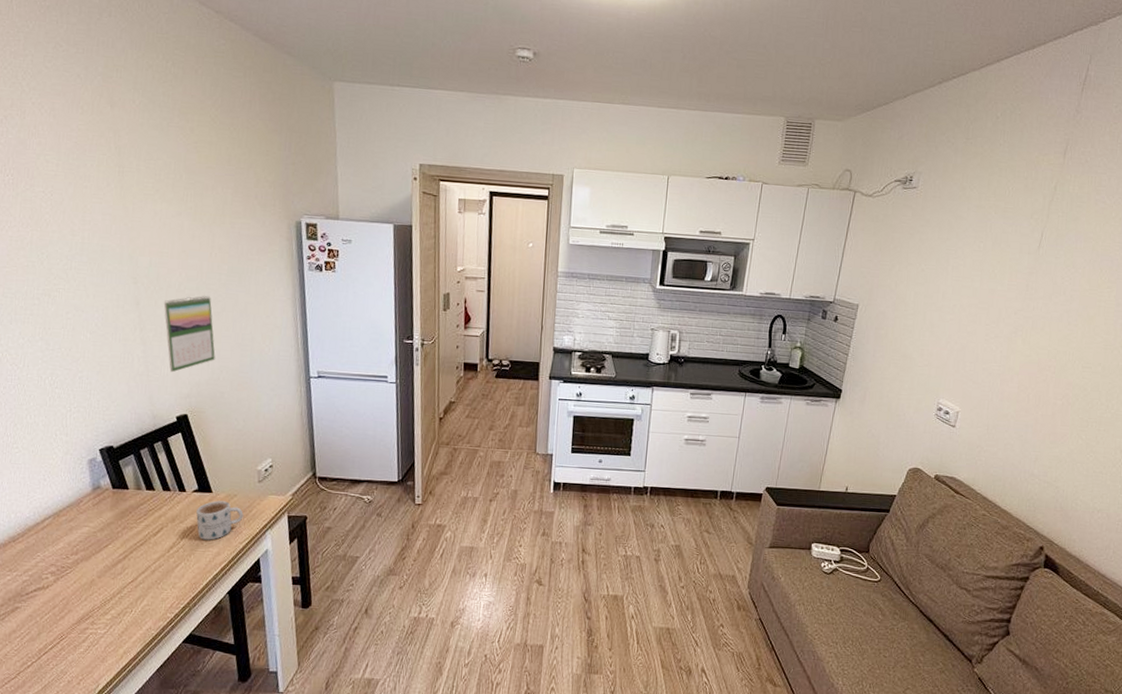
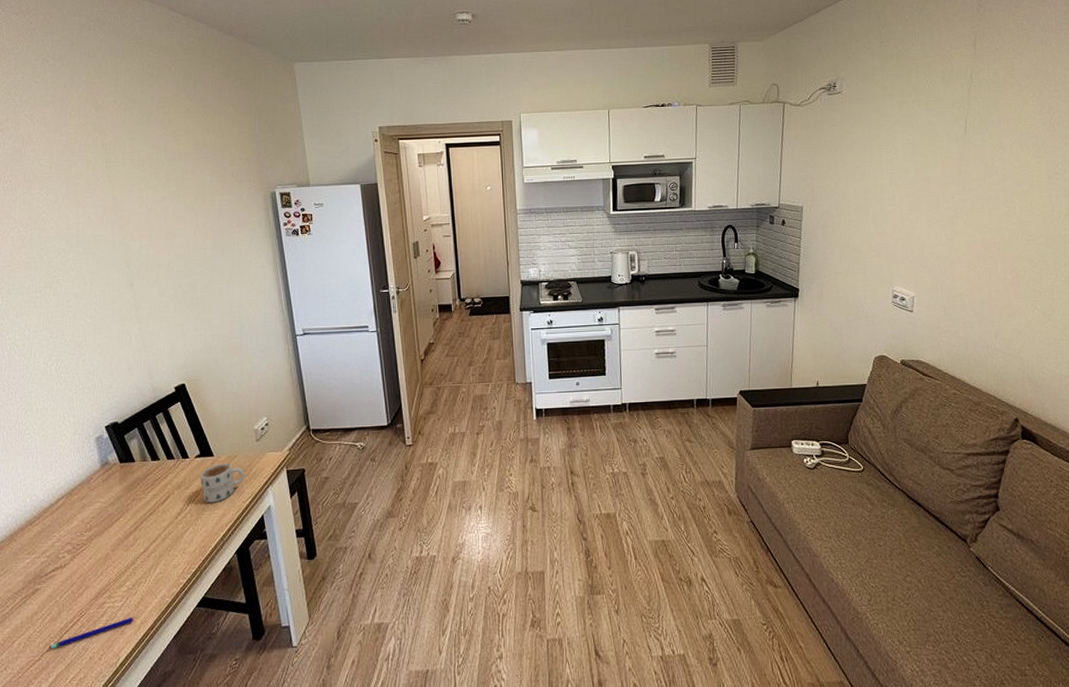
pen: none [26,645,116,669] -> present [49,617,133,649]
calendar: present [163,295,215,373] -> none [155,270,206,346]

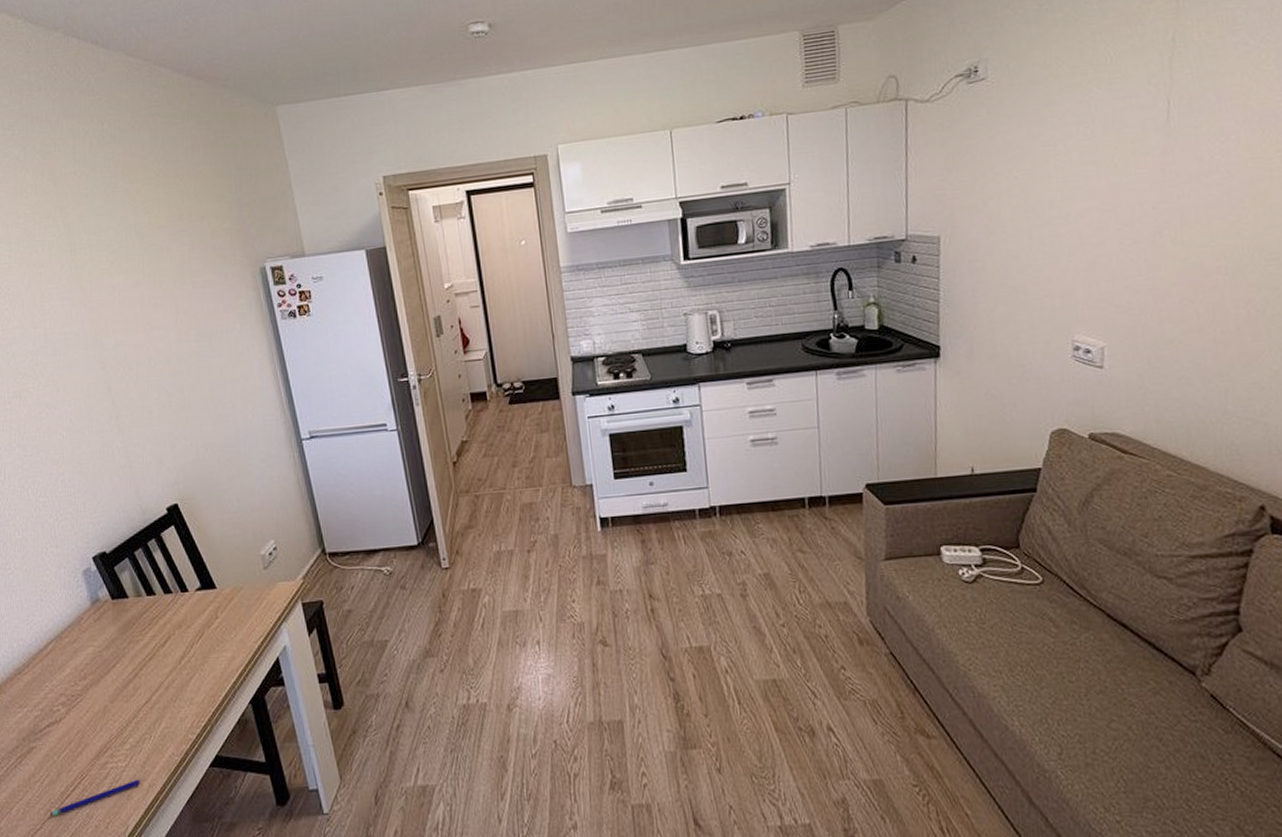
mug: present [200,463,245,503] -> none [203,596,254,644]

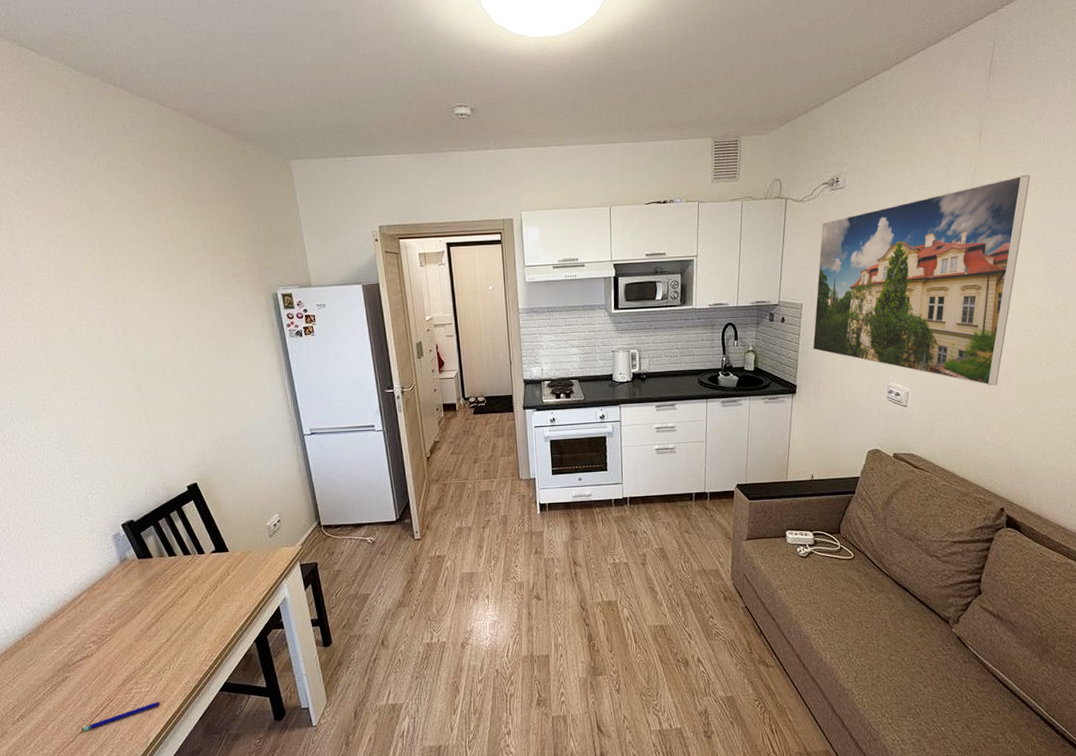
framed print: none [958,39,1259,333] -> present [813,175,1031,386]

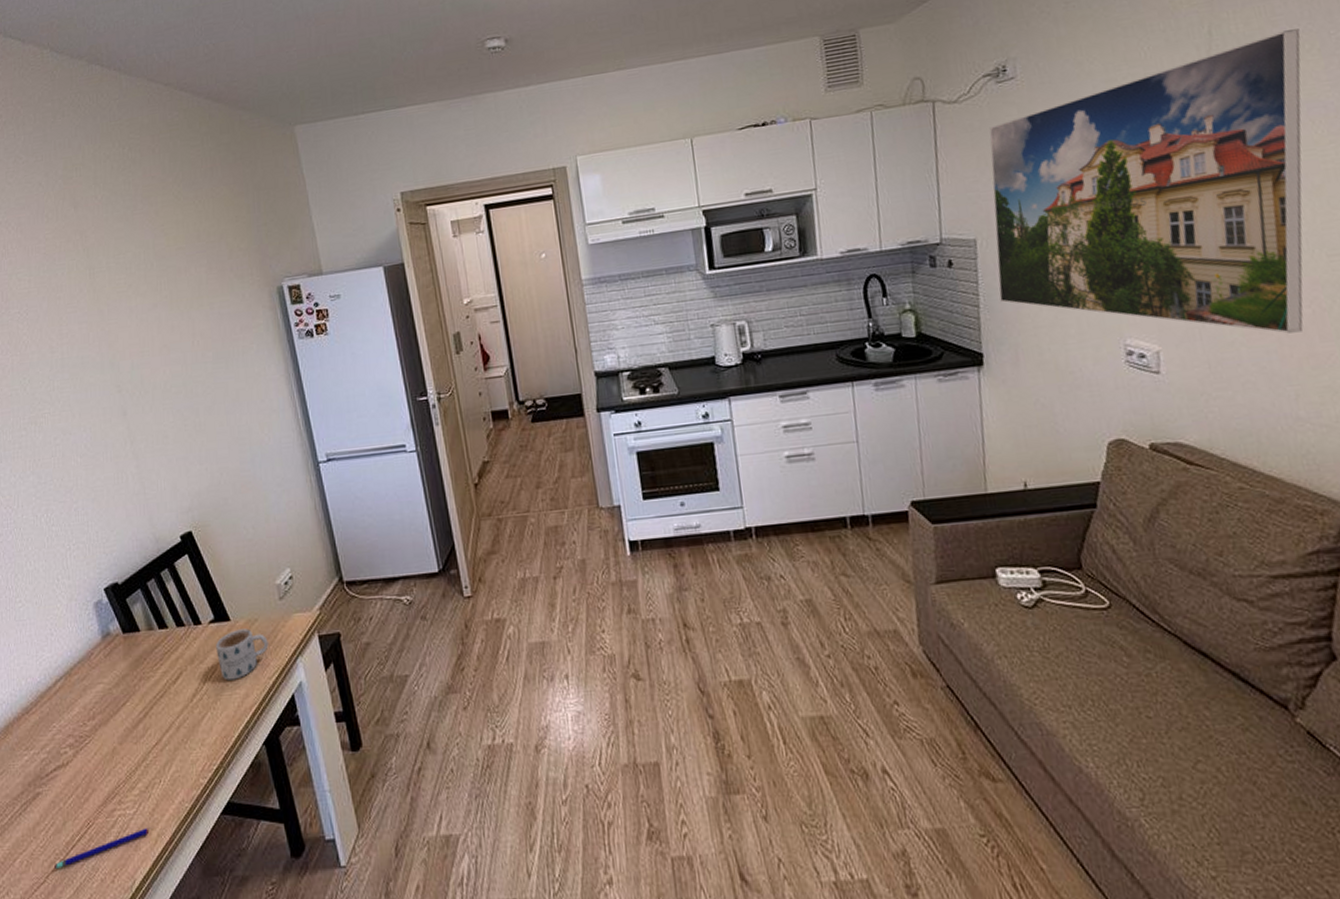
mug: none [217,558,260,596] -> present [216,628,269,681]

